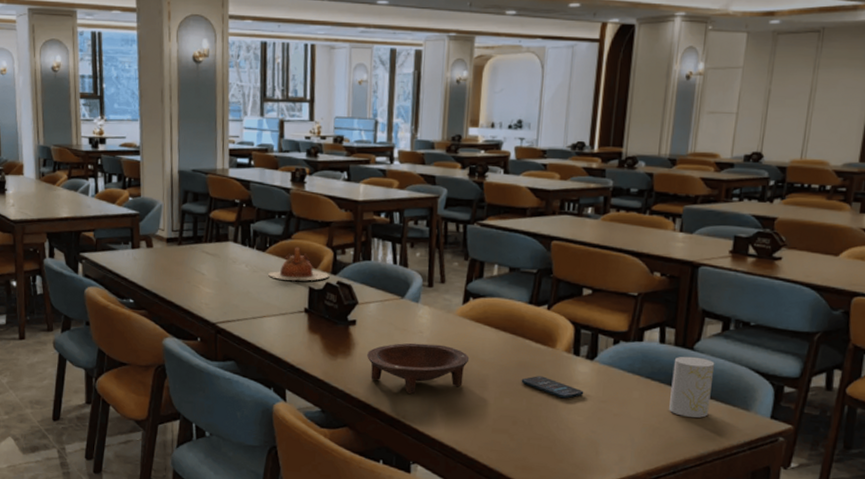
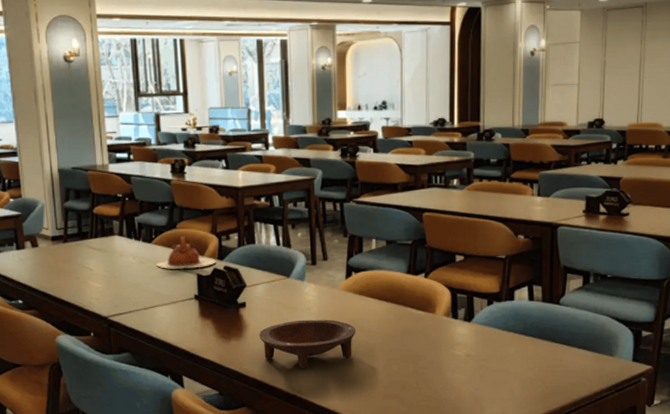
smartphone: present [521,376,584,399] -> none [406,341,465,360]
cup: present [669,356,715,418] -> none [543,310,580,367]

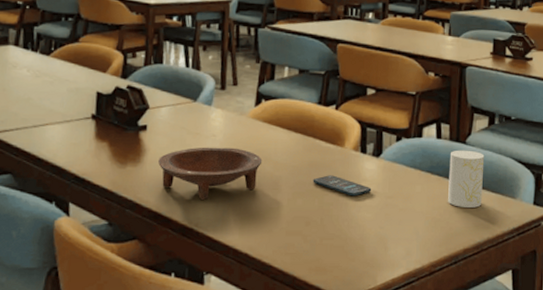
teapot: present [156,237,216,269] -> none [52,51,119,86]
smartphone: none [406,341,465,360] -> present [313,175,372,197]
cup: none [543,310,580,367] -> present [448,150,485,208]

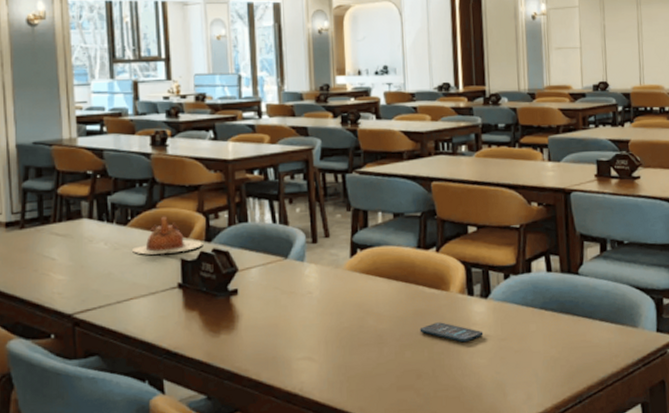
teapot: none [52,51,119,86] -> present [132,217,203,255]
bowl: present [158,147,263,201] -> none [254,303,364,364]
cup: present [448,150,485,208] -> none [562,281,602,343]

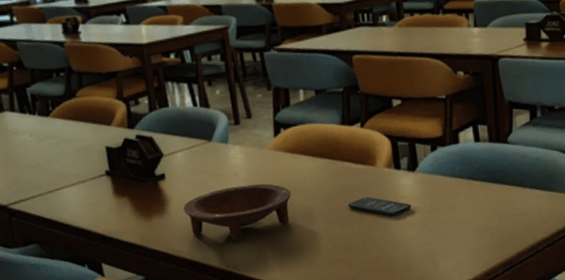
teapot: present [132,217,203,255] -> none [57,106,126,145]
bowl: none [254,303,364,364] -> present [183,183,292,243]

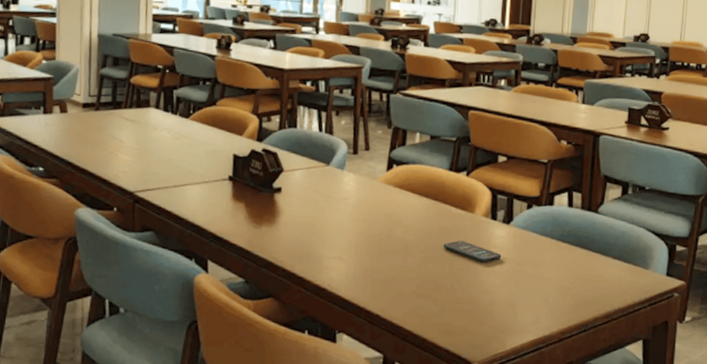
bowl: present [183,183,292,243] -> none [292,210,394,262]

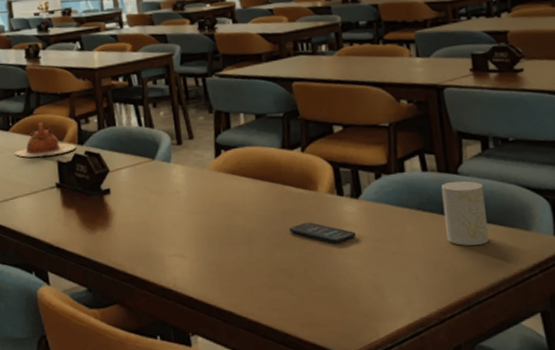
teapot: none [191,115,255,149] -> present [15,123,77,157]
cup: none [578,219,617,277] -> present [441,180,490,246]

